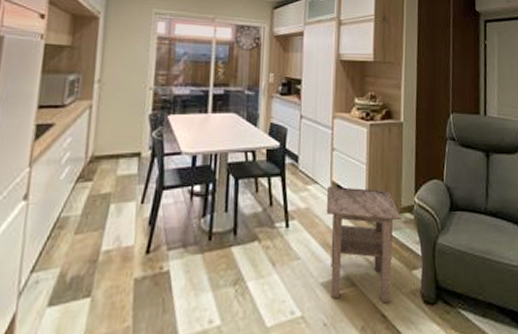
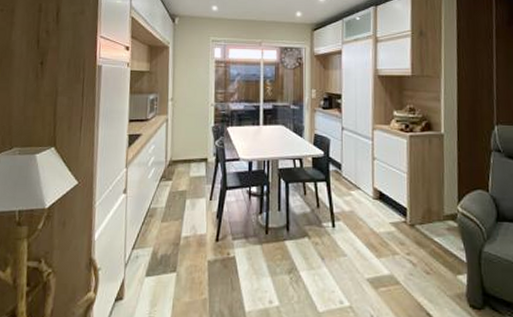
side table: present [326,187,402,304] -> none [369,193,445,303]

